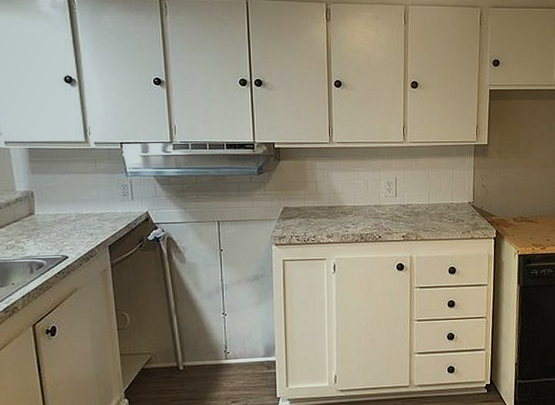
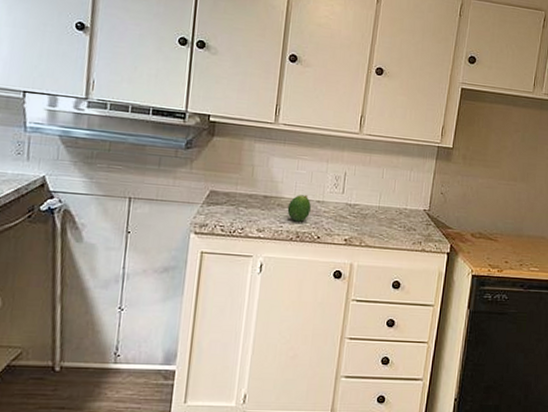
fruit: none [350,201,370,225] -> present [287,194,311,222]

